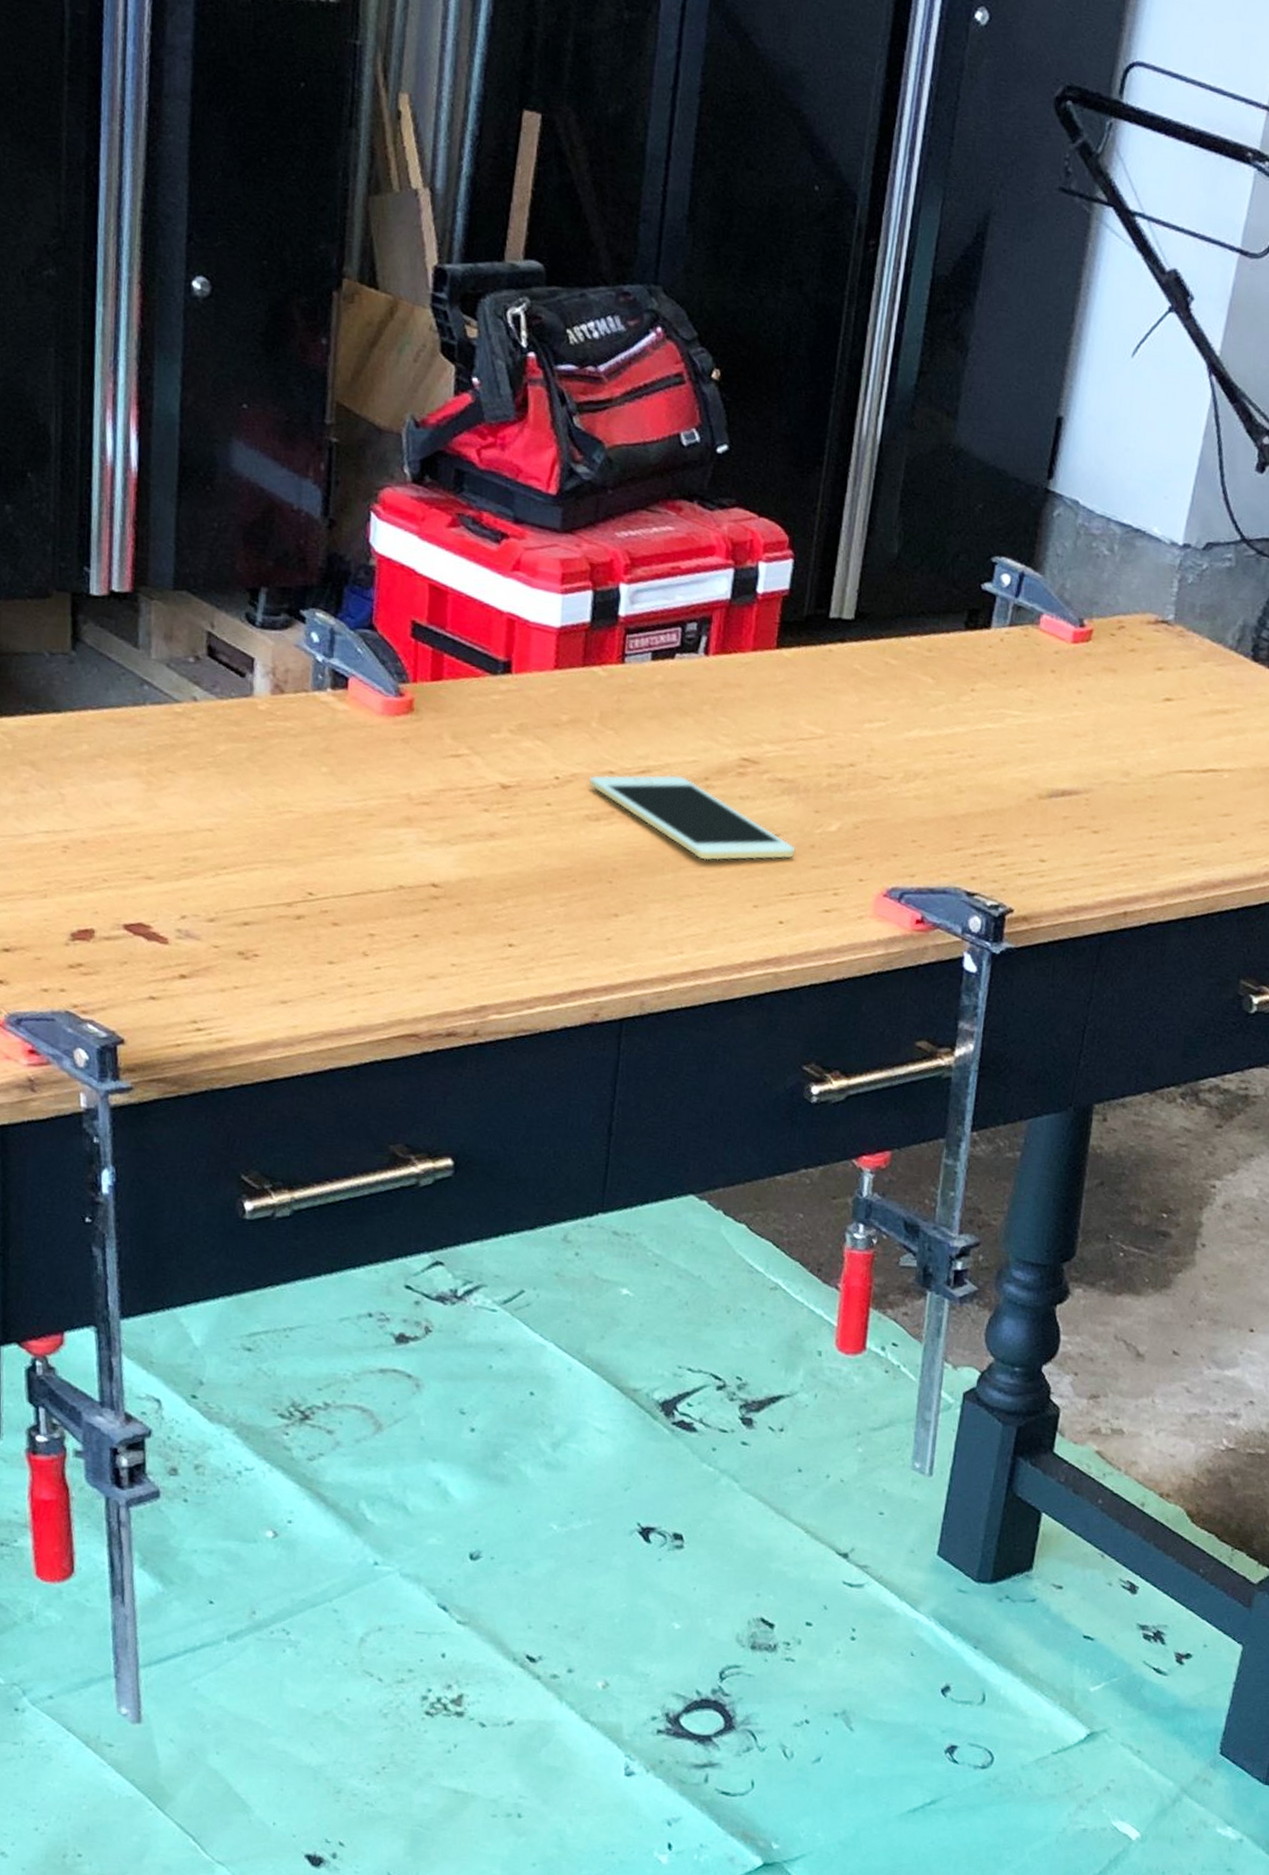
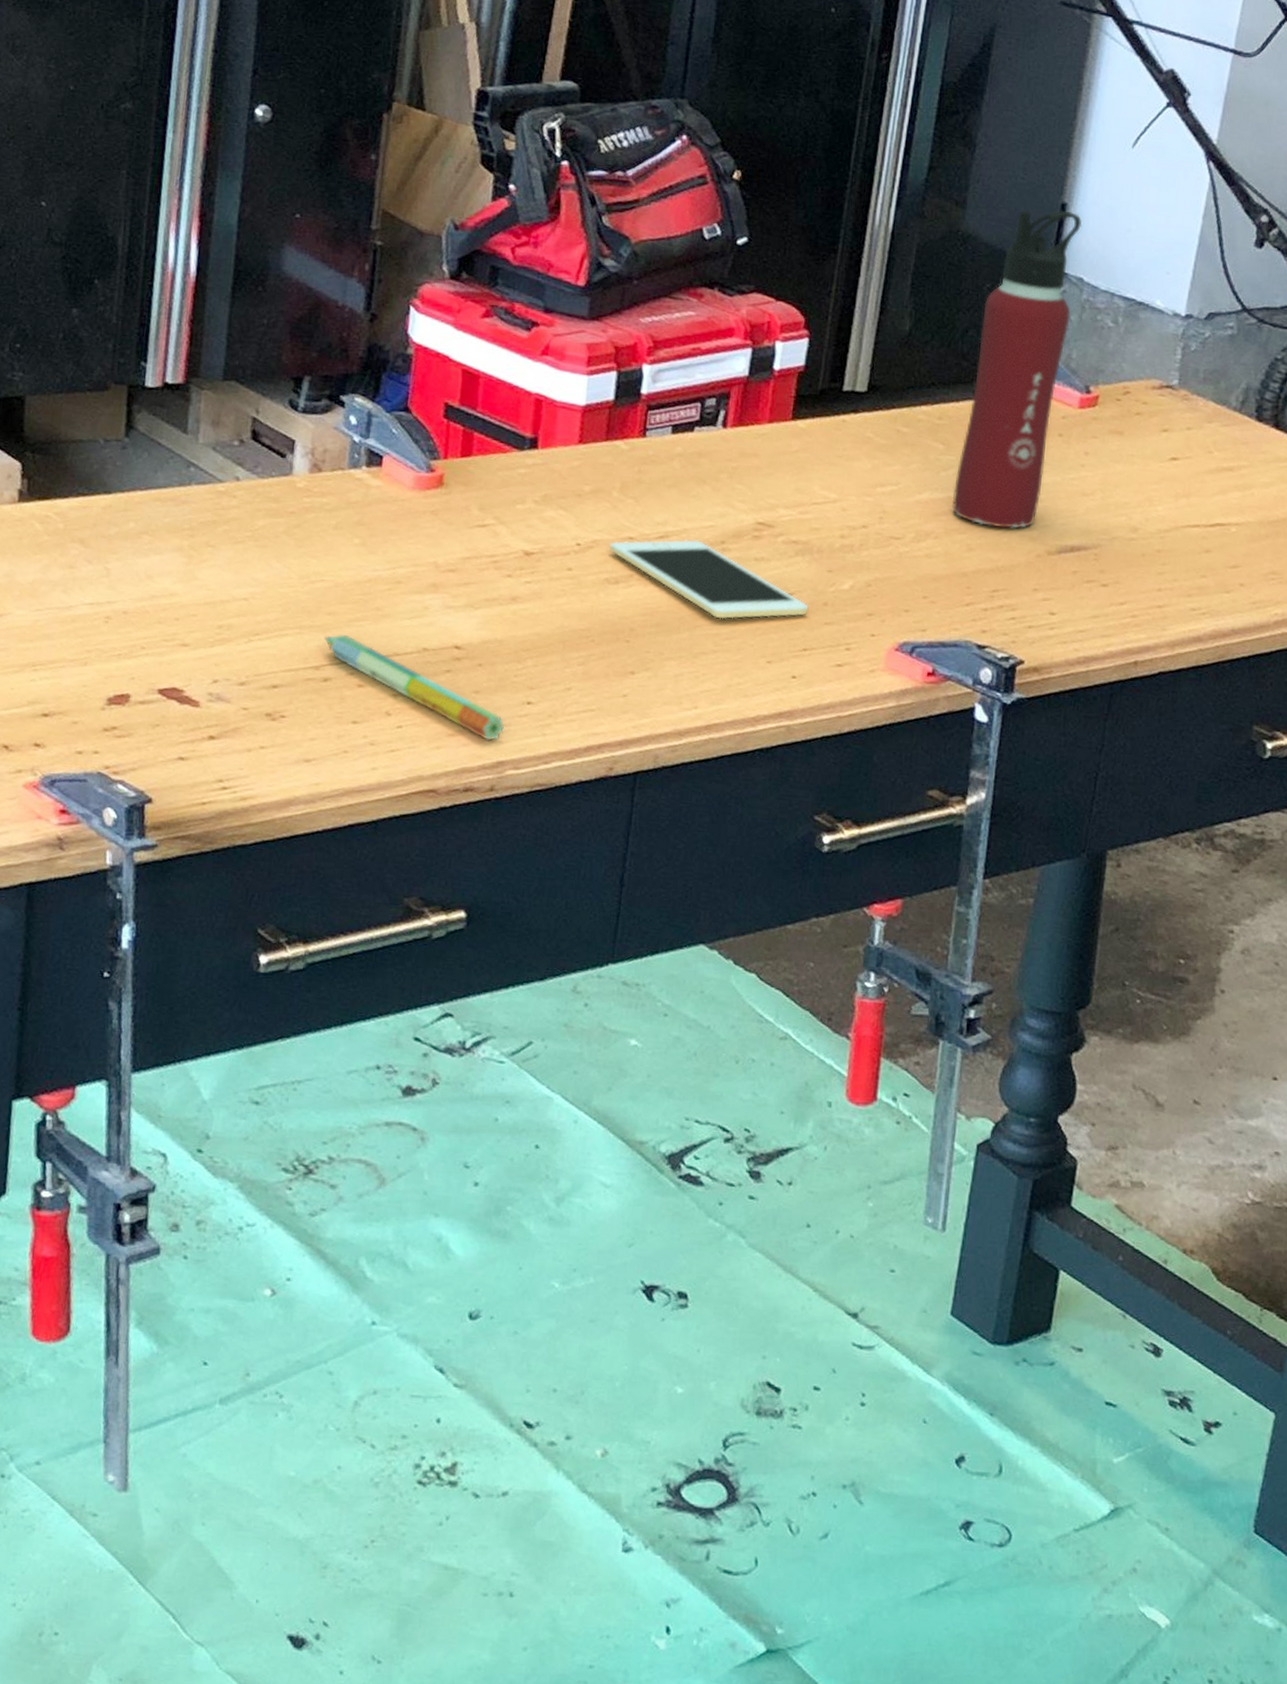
pencil: none [295,869,487,984] -> present [324,634,505,741]
water bottle: none [941,422,1079,771] -> present [952,209,1083,529]

